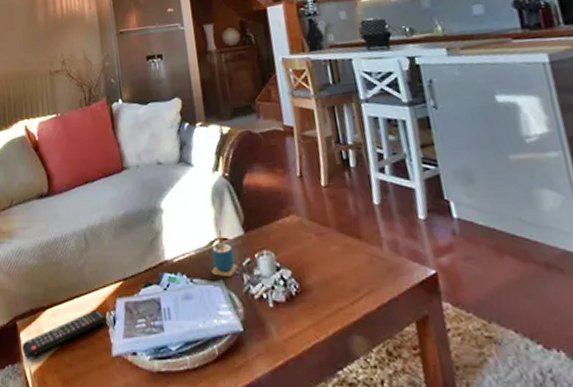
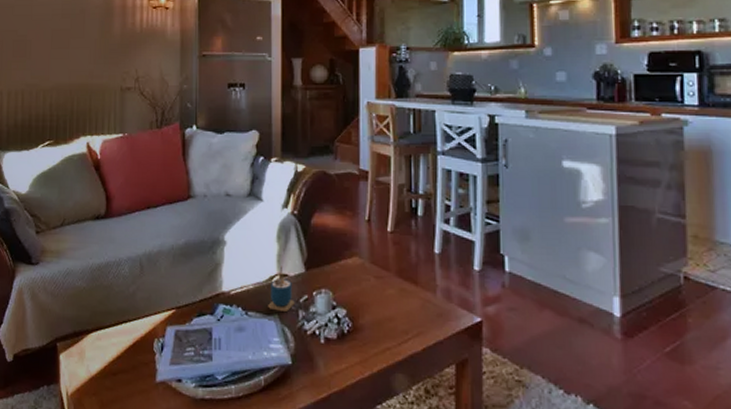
remote control: present [21,309,107,359] -> none [60,335,155,381]

